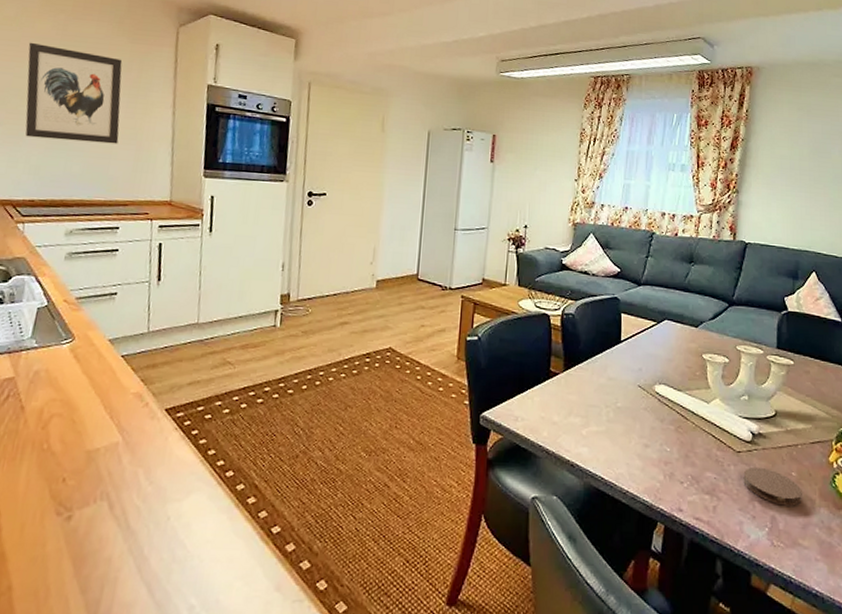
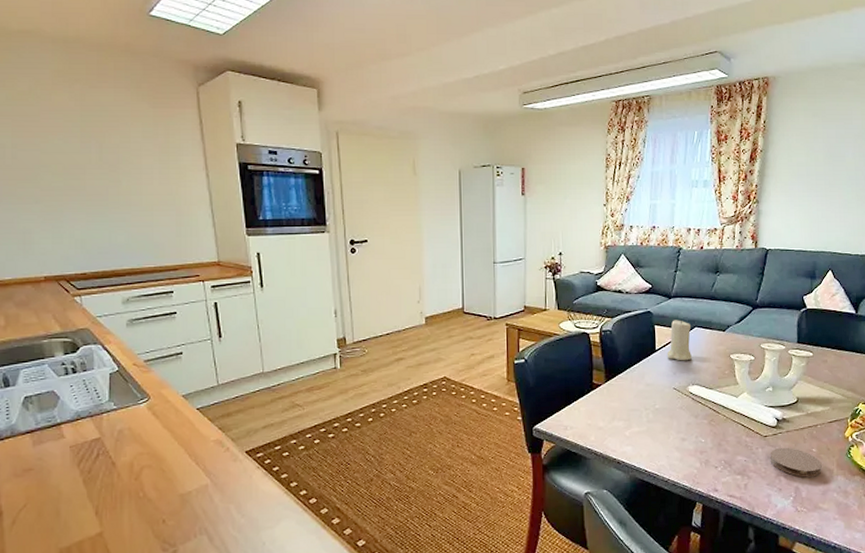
wall art: present [25,42,123,144] -> none [49,116,158,212]
candle: none [633,309,660,356] -> present [667,320,692,361]

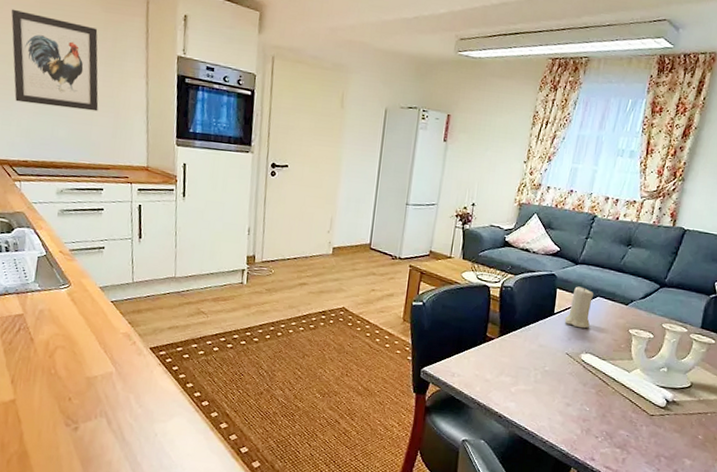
wall art: none [49,116,158,212] -> present [11,9,99,112]
coaster: present [770,447,822,478] -> none [652,428,706,463]

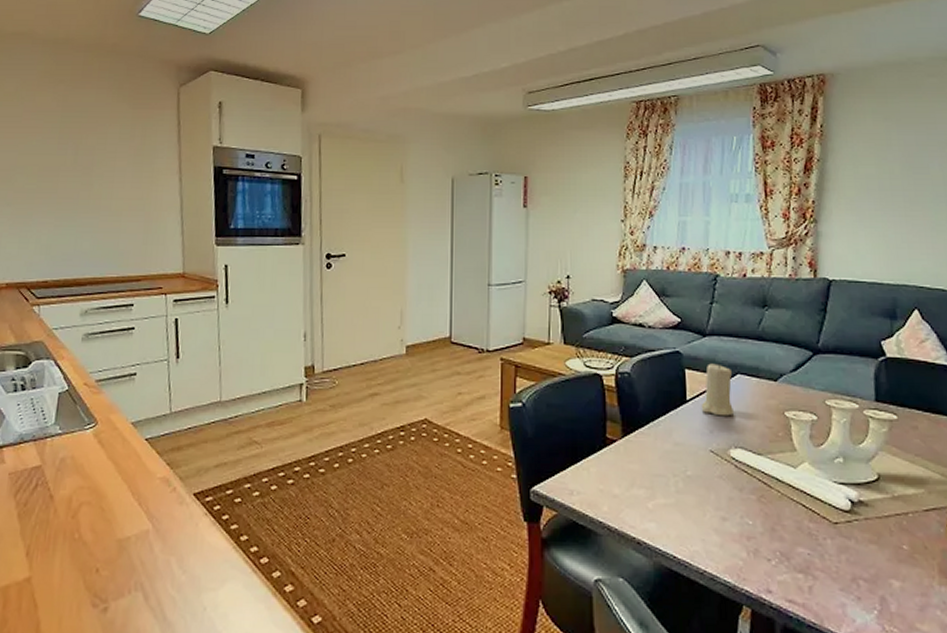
wall art: present [11,9,99,112] -> none [30,116,127,217]

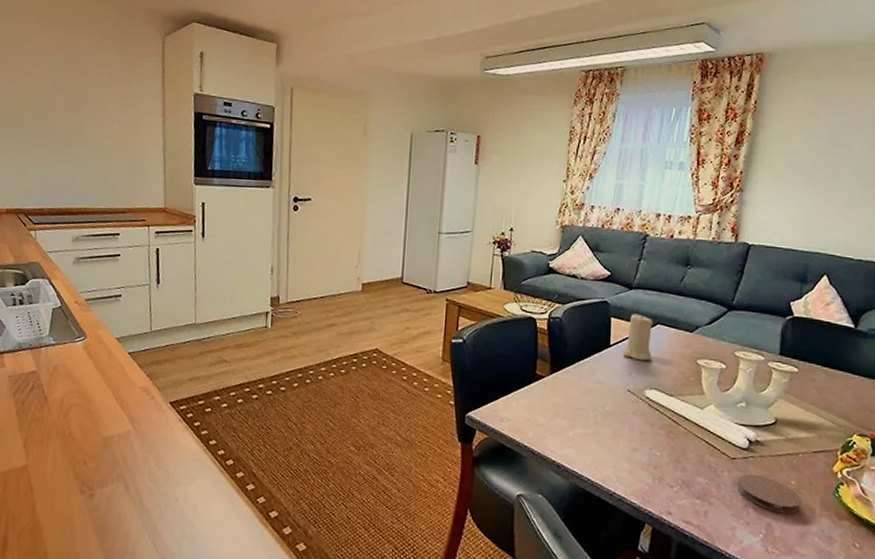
coaster: none [843,539,918,585] -> present [737,473,801,514]

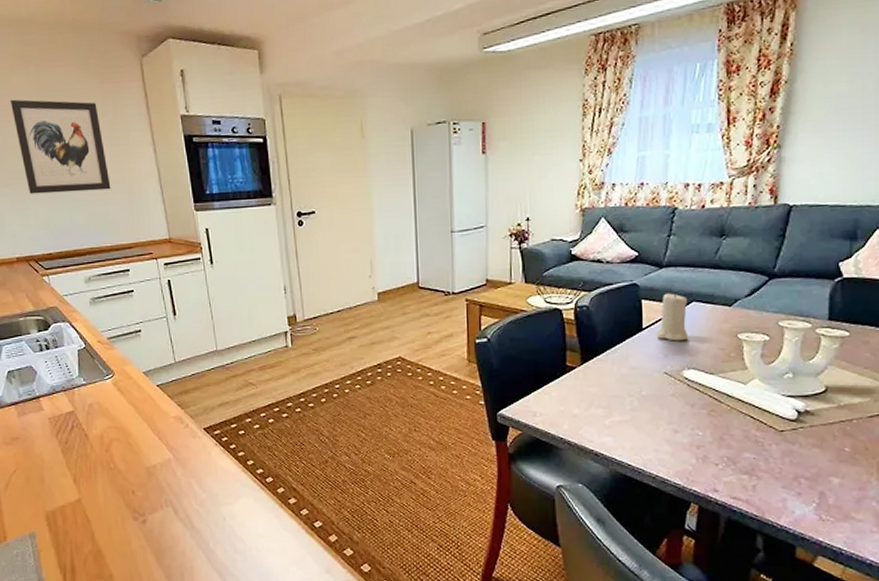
wall art: none [28,57,115,154] -> present [10,99,111,194]
coaster: present [737,473,801,514] -> none [787,444,857,481]

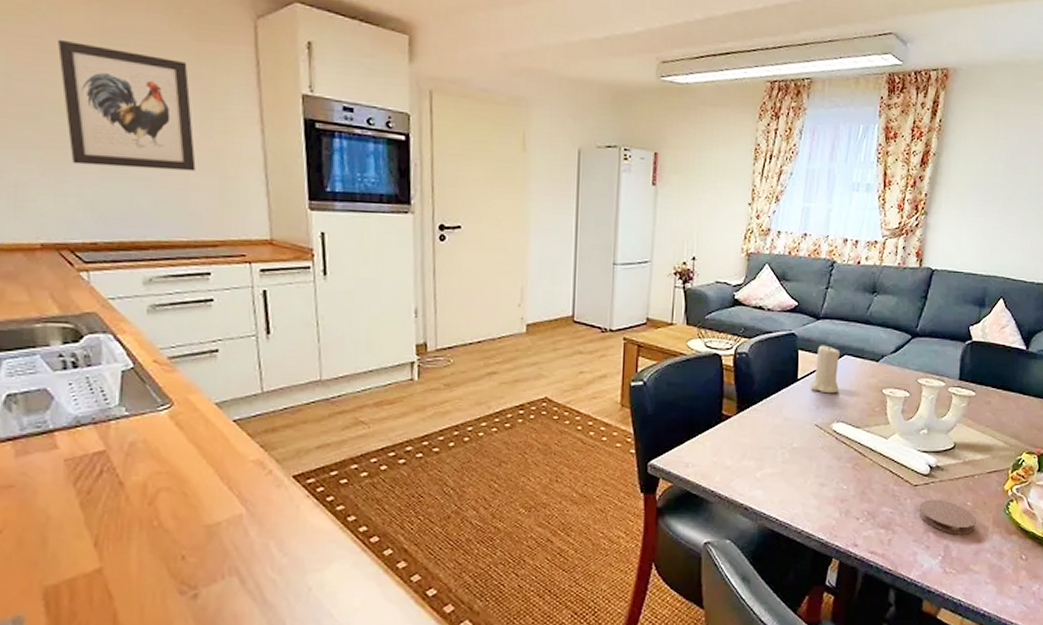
coaster: none [787,444,857,481] -> present [919,499,976,535]

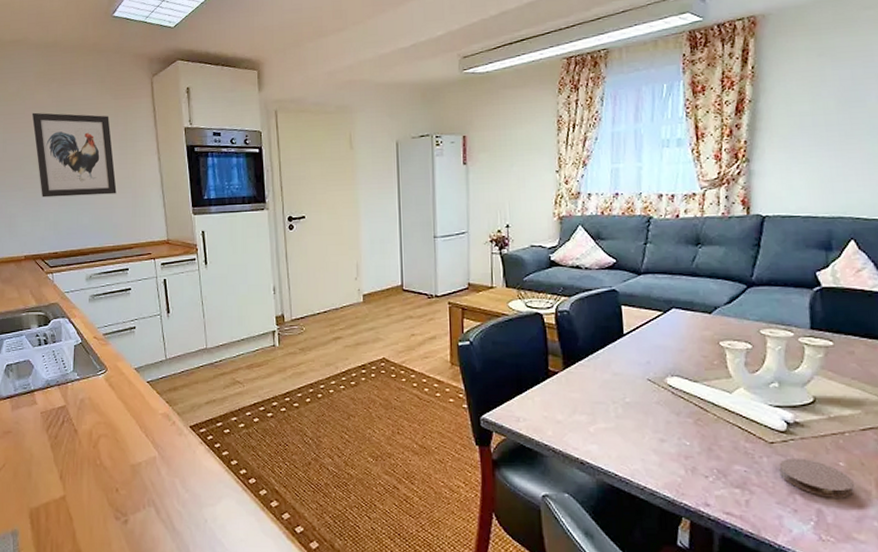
candle: present [810,345,840,394] -> none [637,299,669,348]

